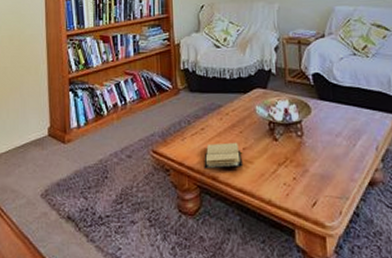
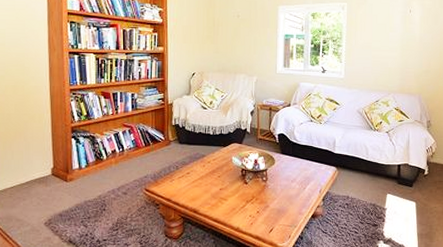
book: present [204,142,244,169] -> none [188,184,220,204]

